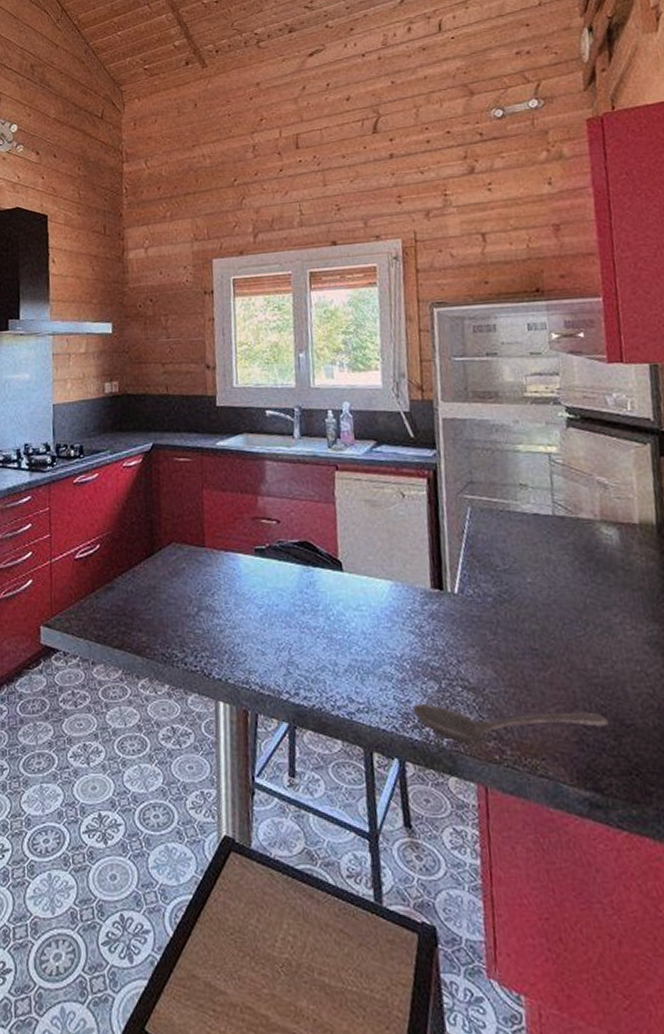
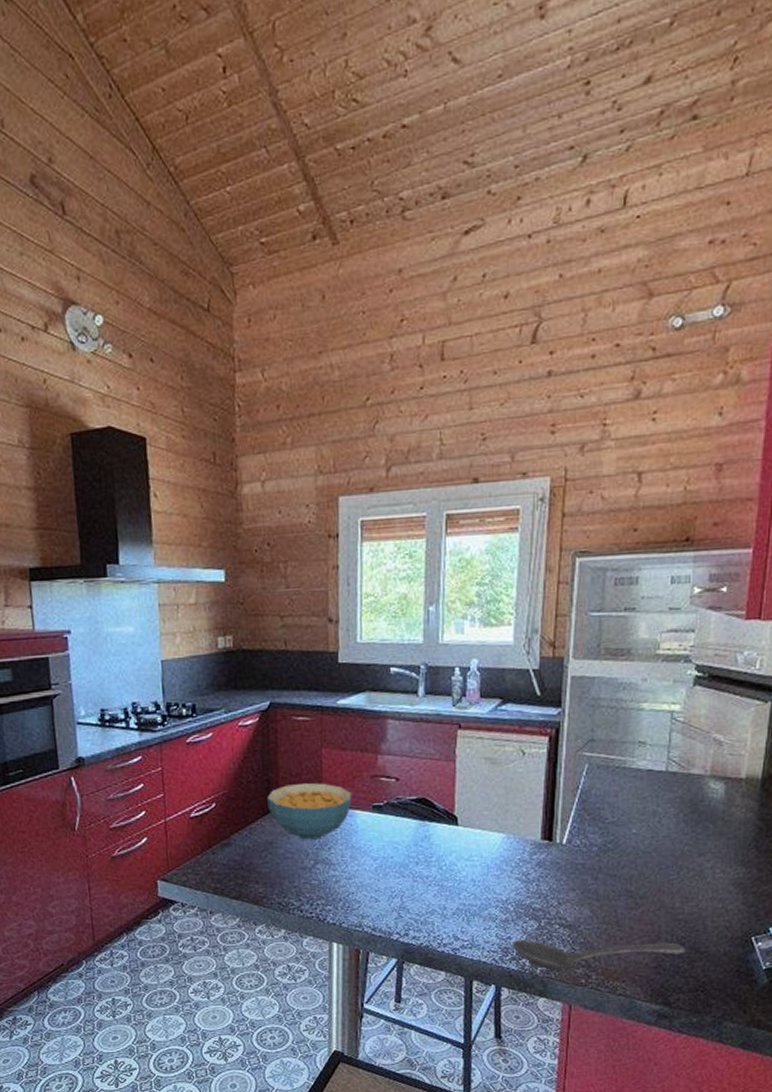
cereal bowl: none [150,524,234,585] -> present [267,782,352,840]

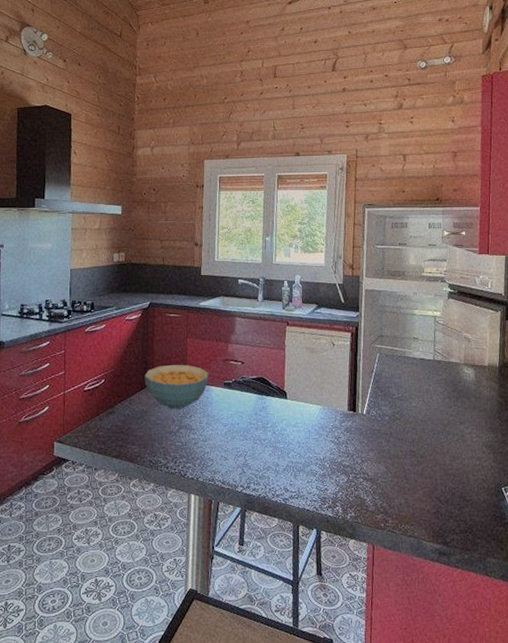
stirrer: present [512,940,685,970] -> none [329,491,456,516]

